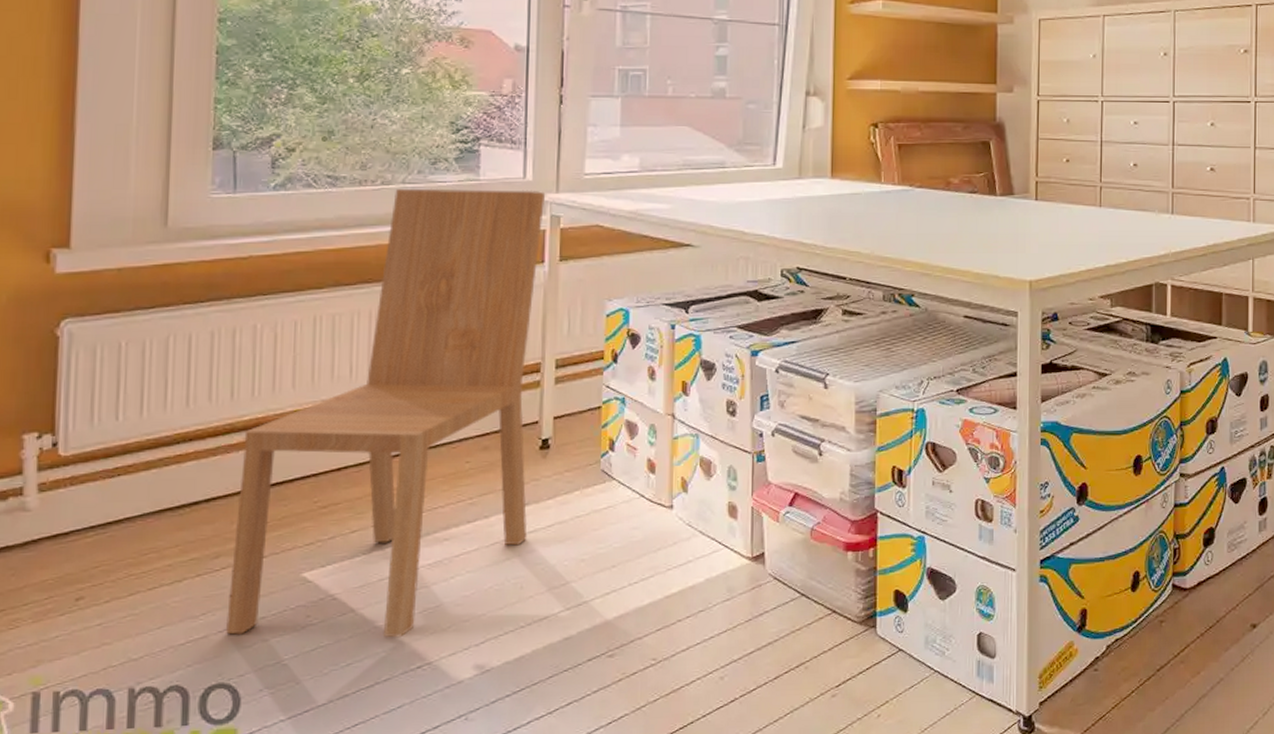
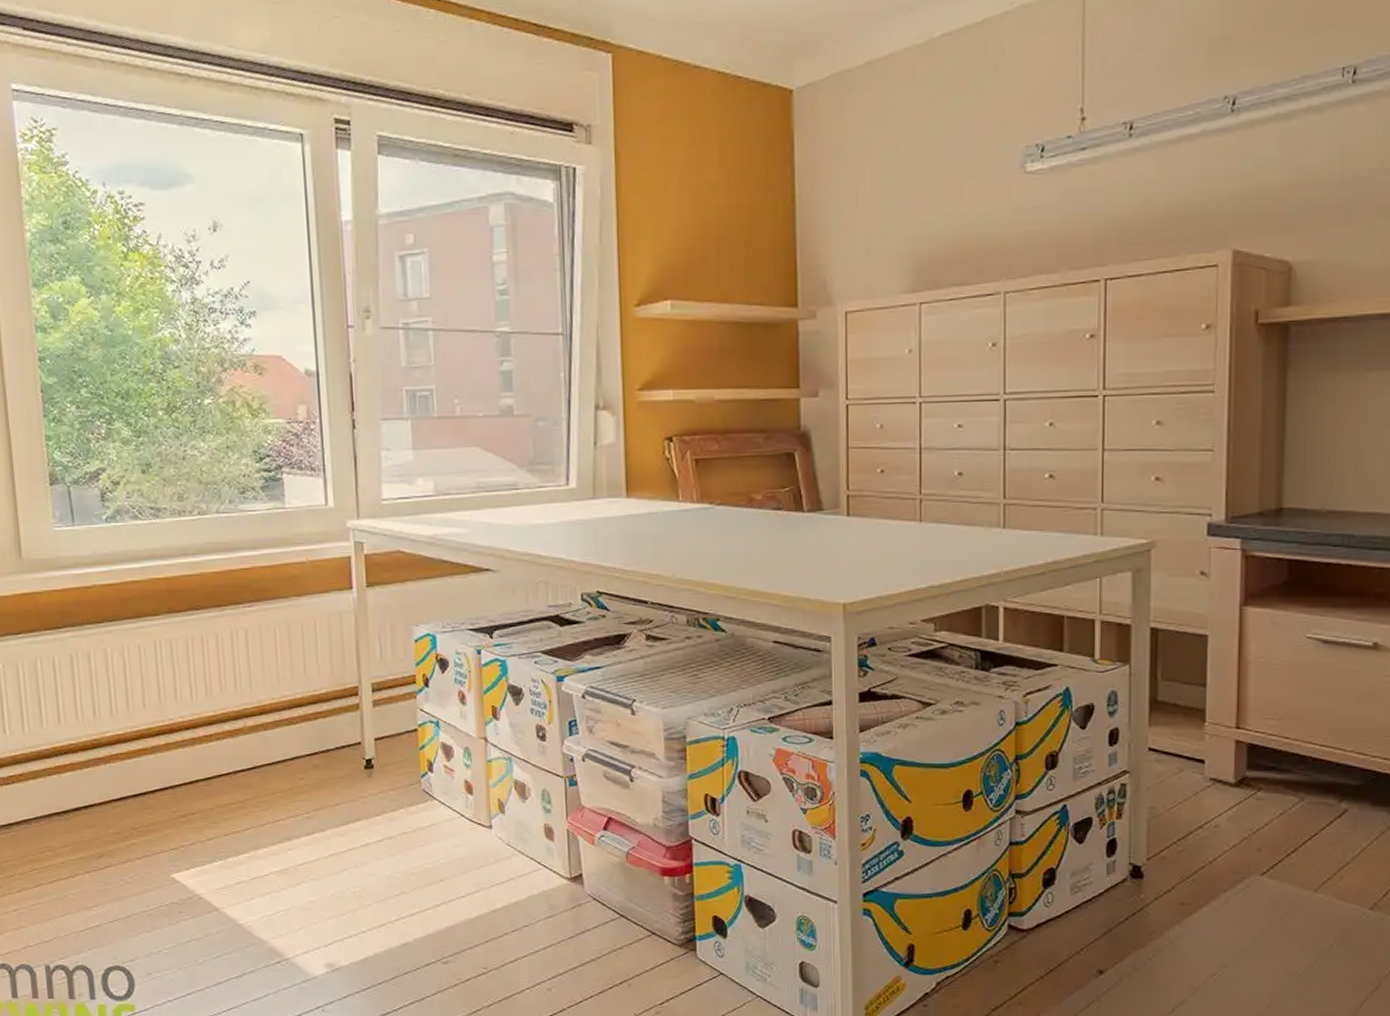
dining chair: present [225,188,546,638] -> none [109,517,361,935]

